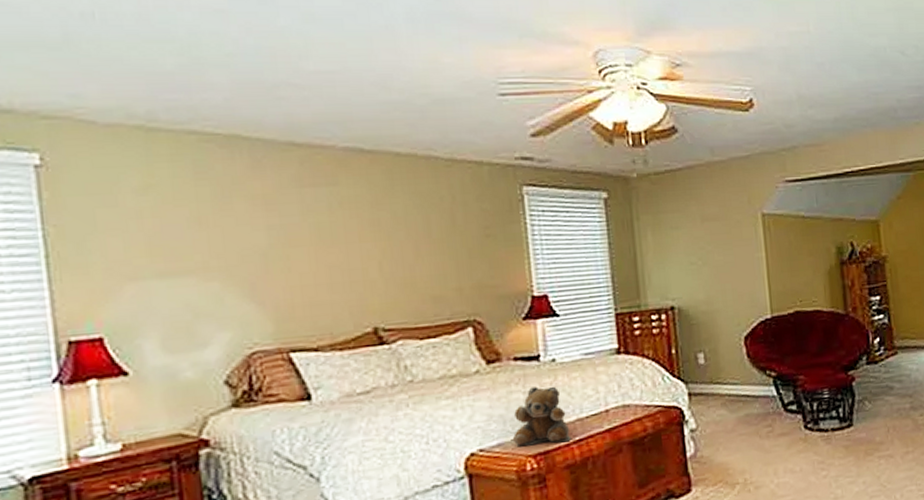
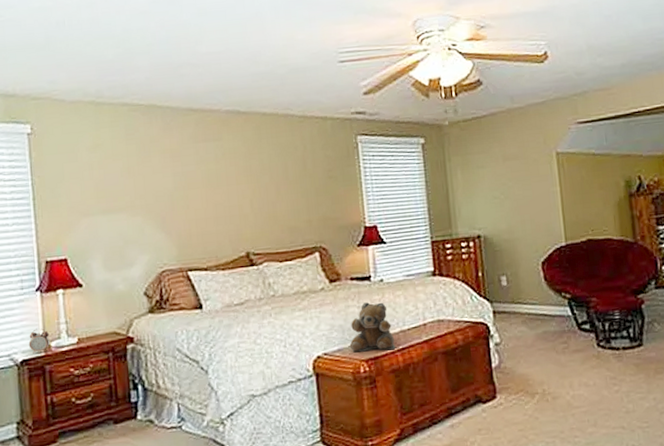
alarm clock: none [41,432,78,468] -> present [28,328,51,354]

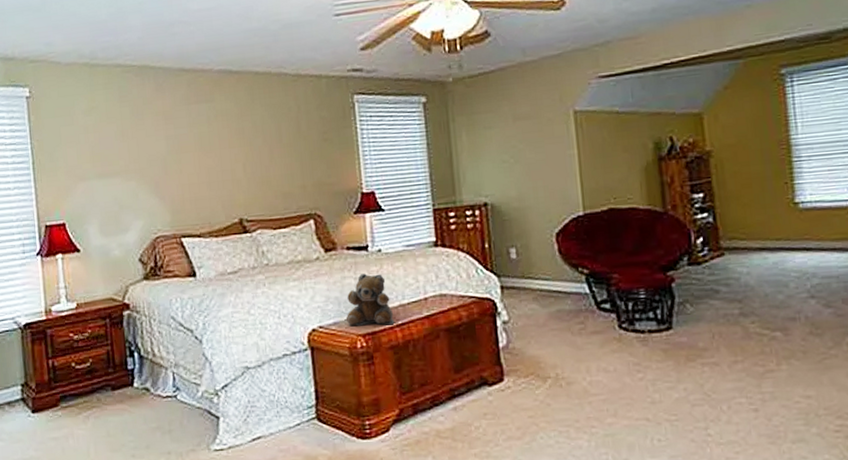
alarm clock: present [28,328,51,354] -> none [30,292,51,318]

